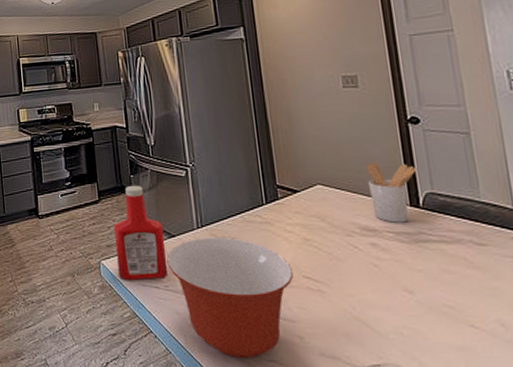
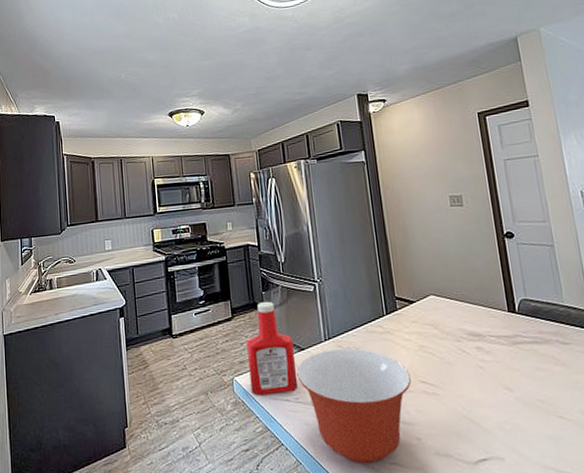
utensil holder: present [365,162,417,223] -> none [470,273,513,328]

